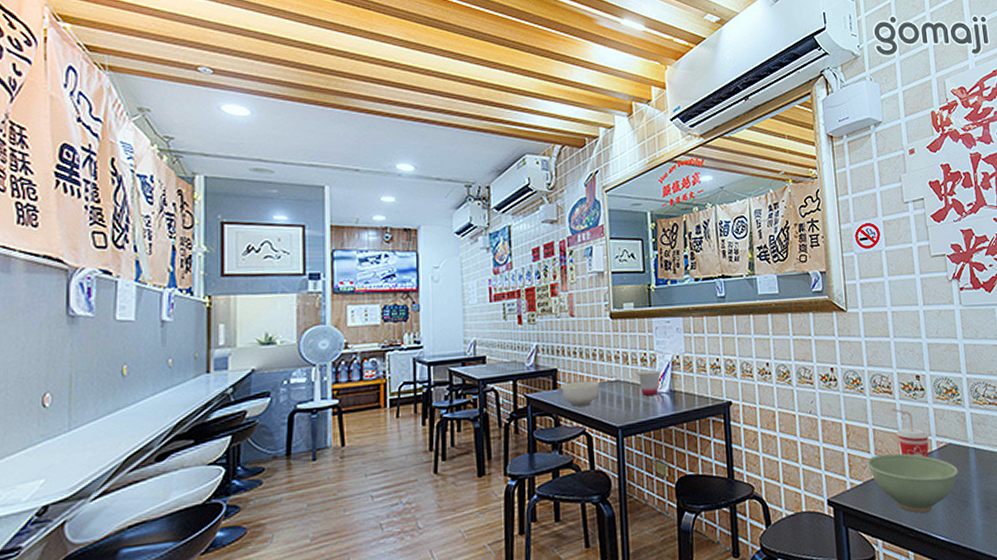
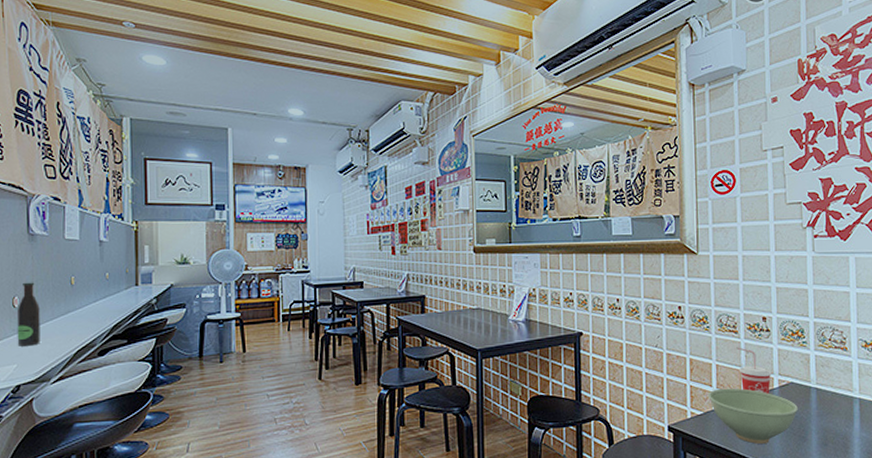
bottle: none [46,374,79,456] -> present [16,282,40,346]
bowl: present [561,380,600,407] -> none [428,307,463,329]
cup: present [638,369,661,397] -> none [497,300,518,324]

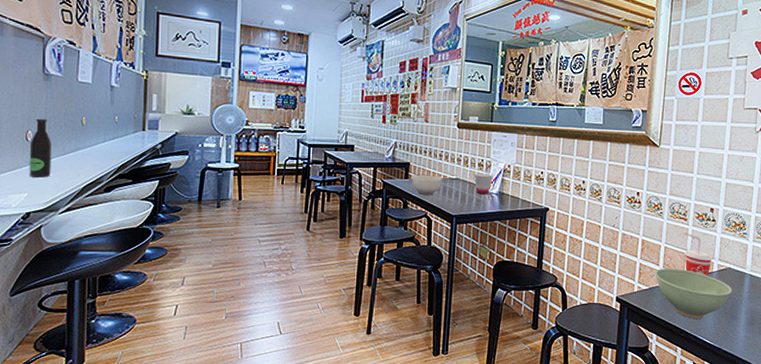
bowl: none [428,307,463,329] -> present [411,174,443,195]
cup: none [497,300,518,324] -> present [474,173,493,195]

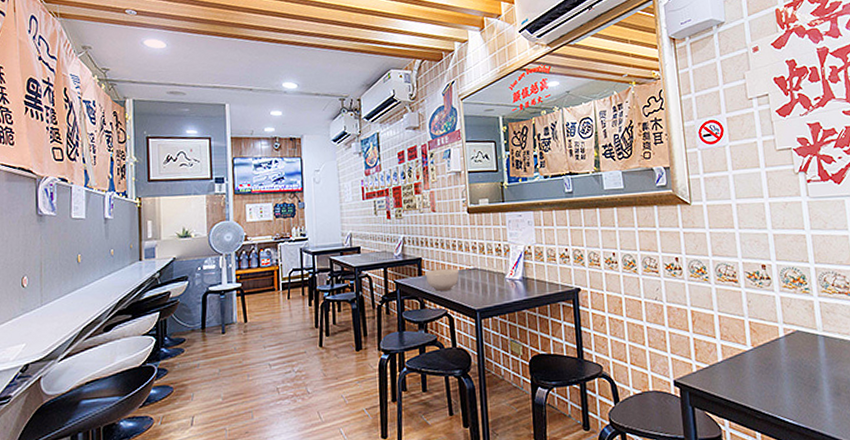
bottle: present [29,118,51,178] -> none [25,261,48,325]
cup: present [474,173,493,195] -> none [493,259,514,283]
bowl: present [655,268,732,319] -> none [712,338,806,396]
beverage cup: present [684,233,713,276] -> none [737,296,776,344]

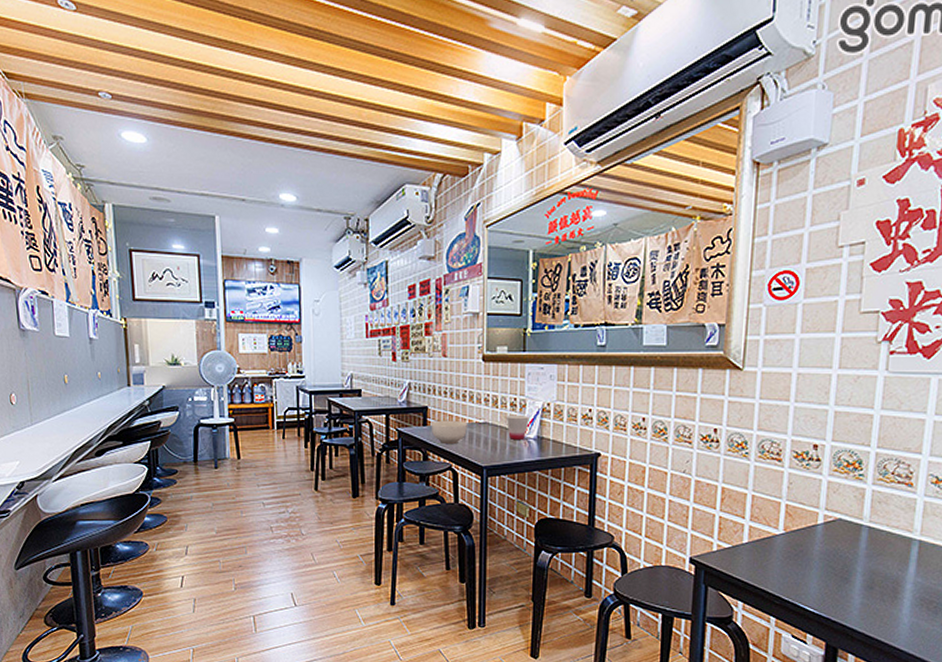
cup: none [493,259,514,283] -> present [507,414,529,441]

